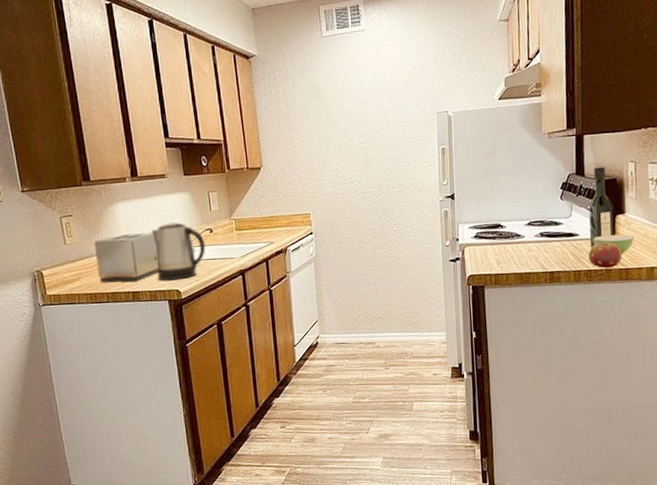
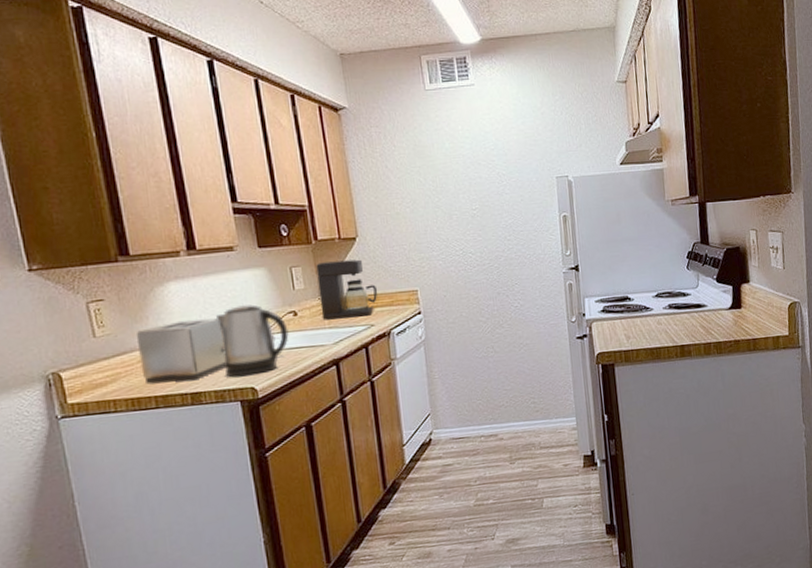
coffee maker: none [228,186,277,237] -> present [316,259,377,320]
fruit: present [588,242,623,269] -> none [716,312,749,340]
bottle: present [589,167,614,248] -> none [715,235,740,319]
bowl: present [593,234,635,255] -> none [721,304,760,325]

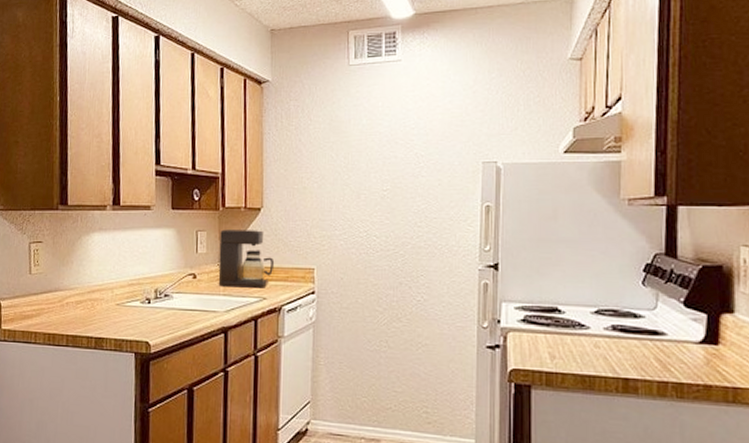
toaster: present [135,318,227,384] -> none [60,269,130,325]
kettle: present [215,304,289,378] -> none [126,261,186,331]

